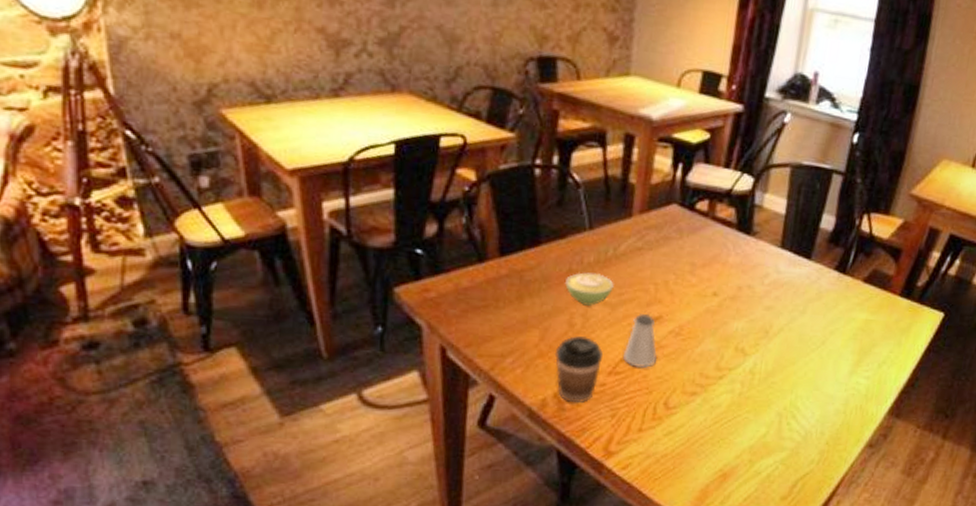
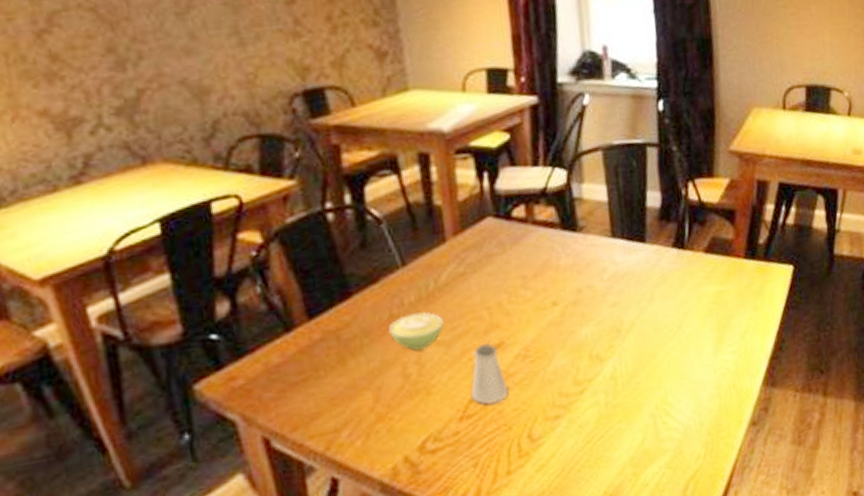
coffee cup: present [554,336,603,403] -> none [394,385,450,464]

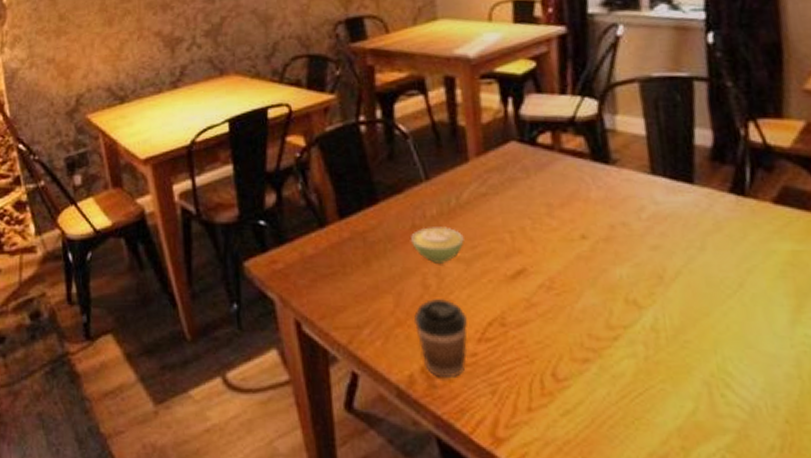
coffee cup: none [394,385,450,464] -> present [413,299,468,379]
saltshaker: present [471,342,509,405] -> none [491,266,531,331]

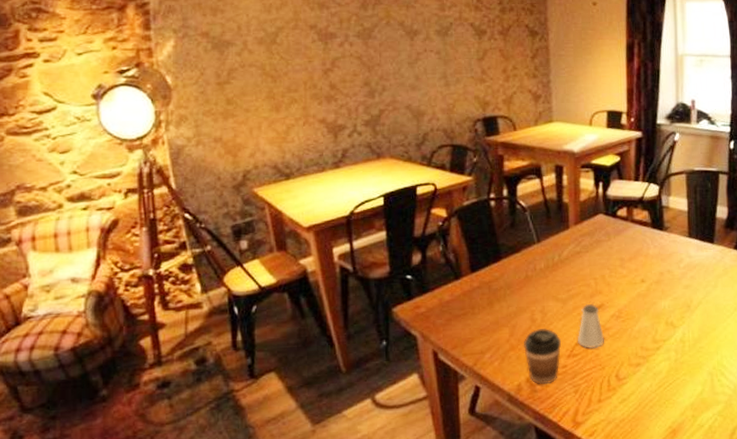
sugar bowl: present [411,226,465,264] -> none [524,276,563,303]
saltshaker: none [491,266,531,331] -> present [578,303,604,349]

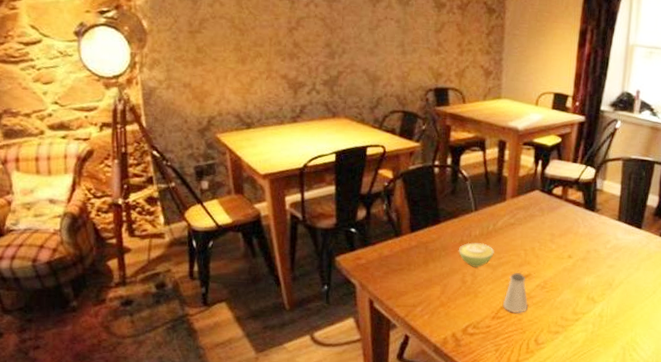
coffee cup: present [523,329,561,385] -> none [452,290,488,341]
sugar bowl: none [524,276,563,303] -> present [459,242,494,267]

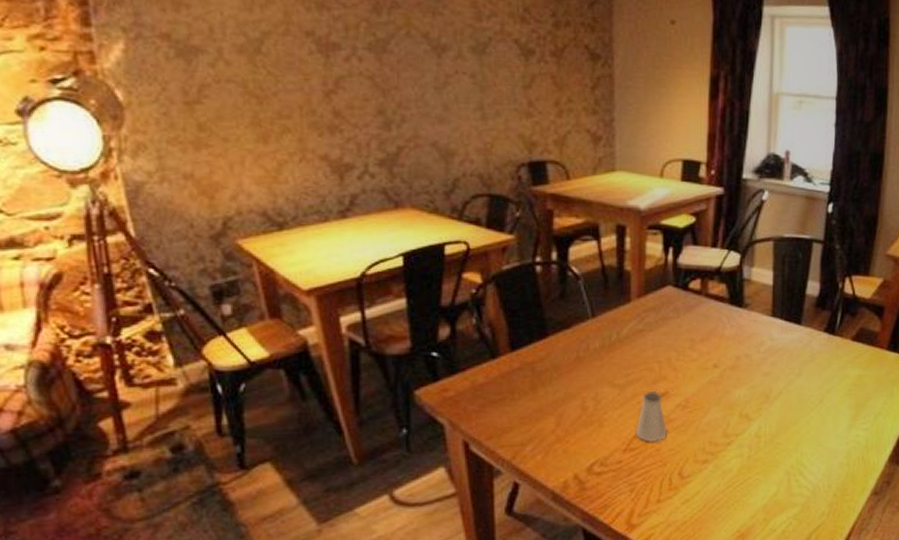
sugar bowl: present [459,242,494,267] -> none [575,358,620,389]

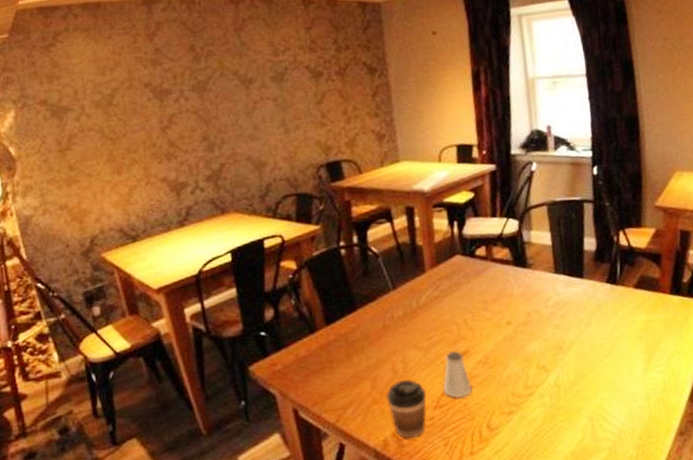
coffee cup: none [571,418,616,483] -> present [386,379,427,439]

